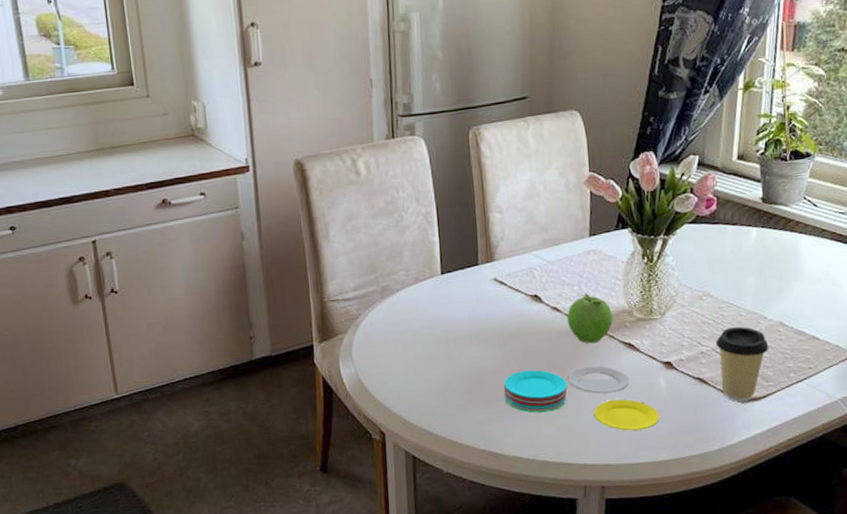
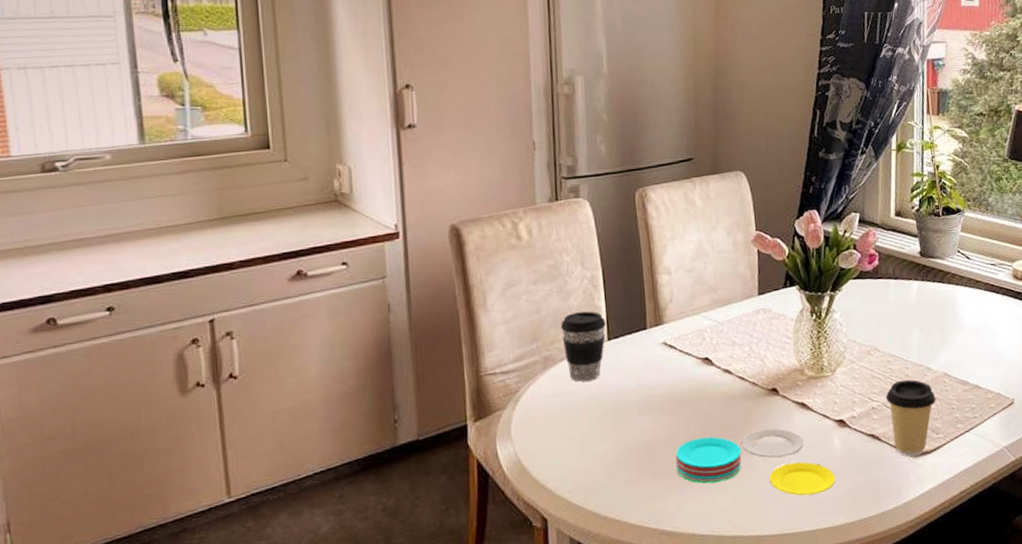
coffee cup: none [396,246,439,312] -> present [560,311,606,382]
fruit: present [567,293,614,344] -> none [738,353,785,406]

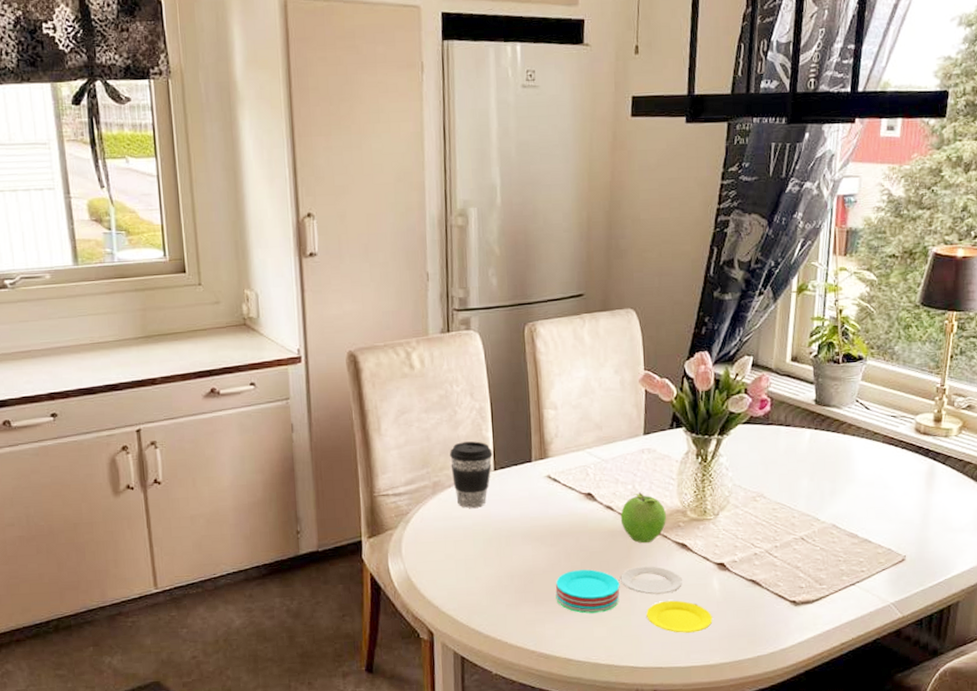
fruit: none [738,353,785,406] -> present [620,492,667,544]
coffee cup: present [886,379,936,457] -> none [769,528,822,605]

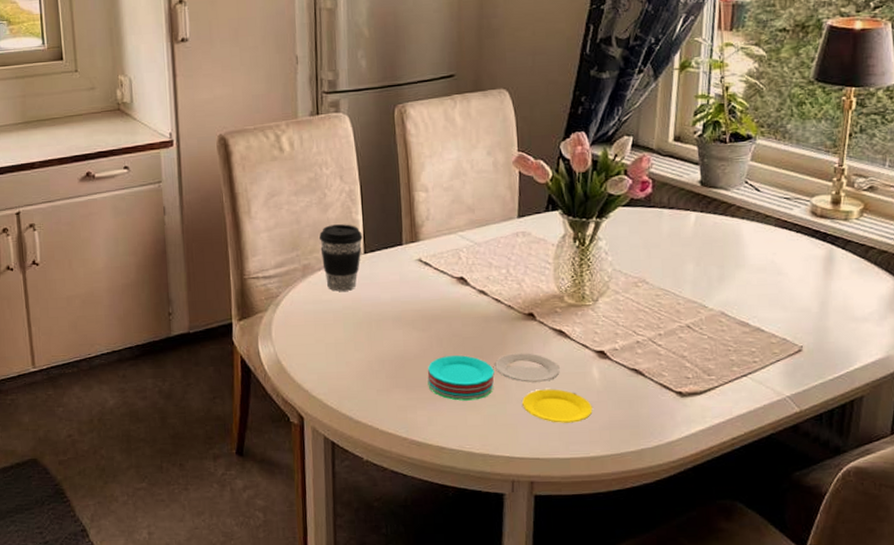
fruit: present [620,492,667,544] -> none [494,277,543,330]

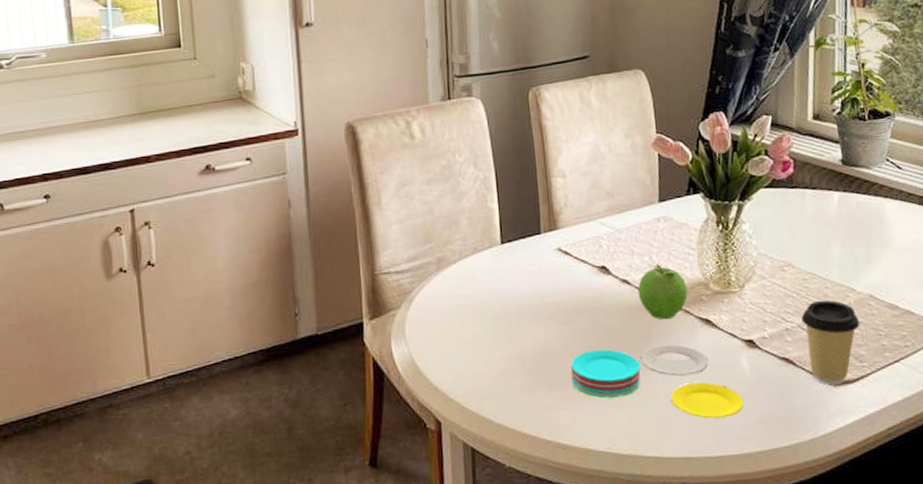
coffee cup: present [318,224,363,291] -> none [453,213,499,285]
fruit: none [494,277,543,330] -> present [637,264,688,320]
coffee cup: none [652,315,710,397] -> present [801,300,860,386]

